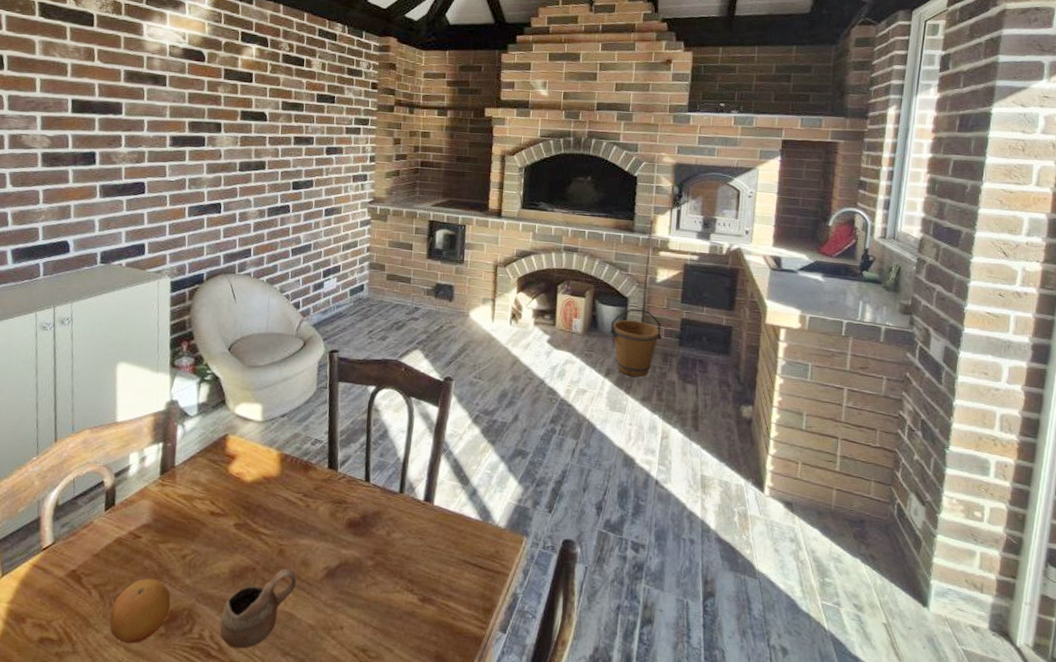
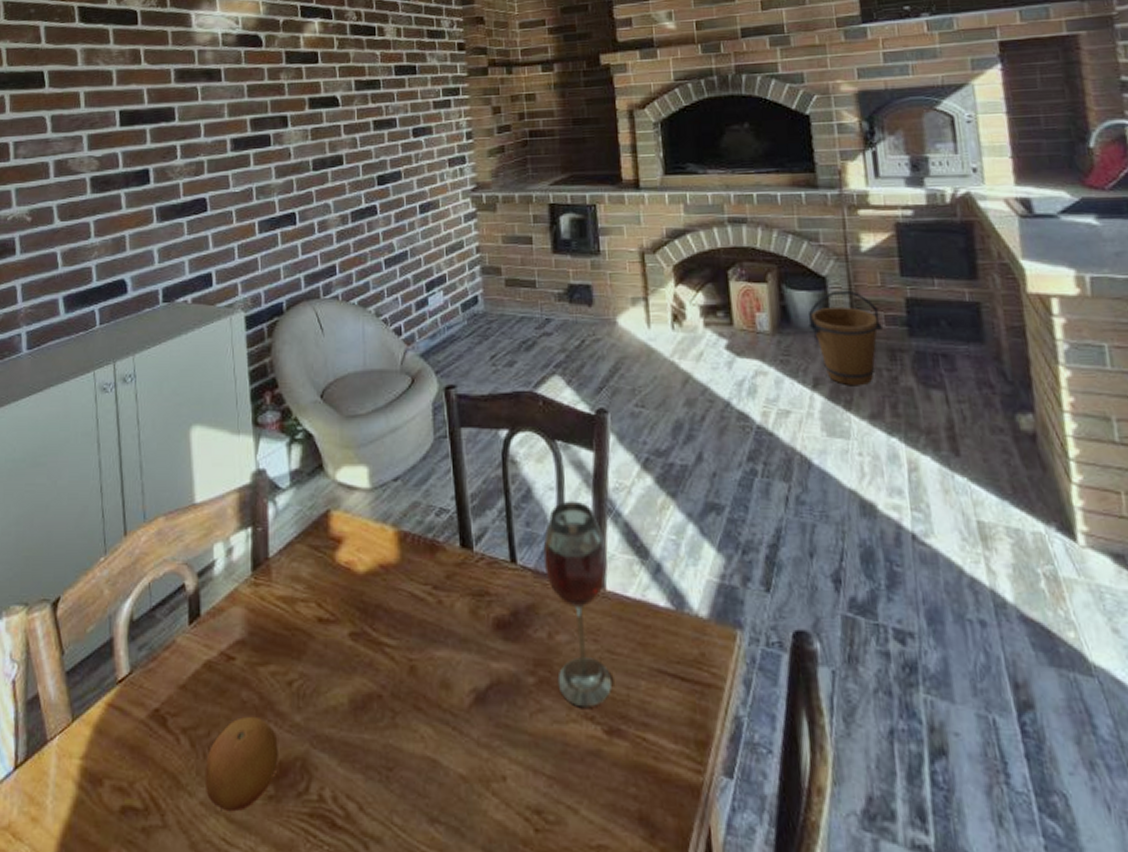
cup: present [220,569,297,649] -> none [344,694,437,815]
wineglass: none [389,441,438,583] -> present [543,501,611,708]

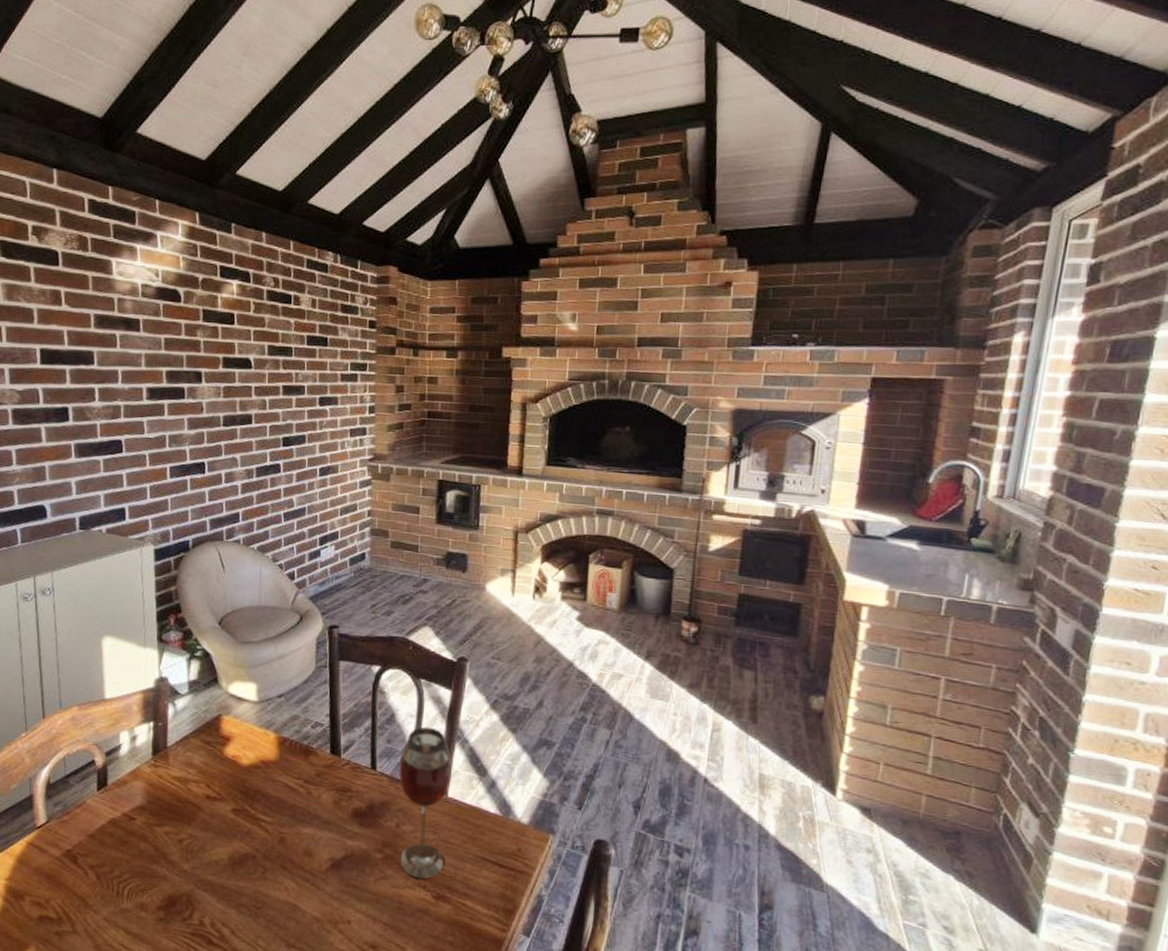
fruit: present [204,716,278,812] -> none [107,861,169,927]
bucket: present [807,290,882,386] -> none [650,581,714,661]

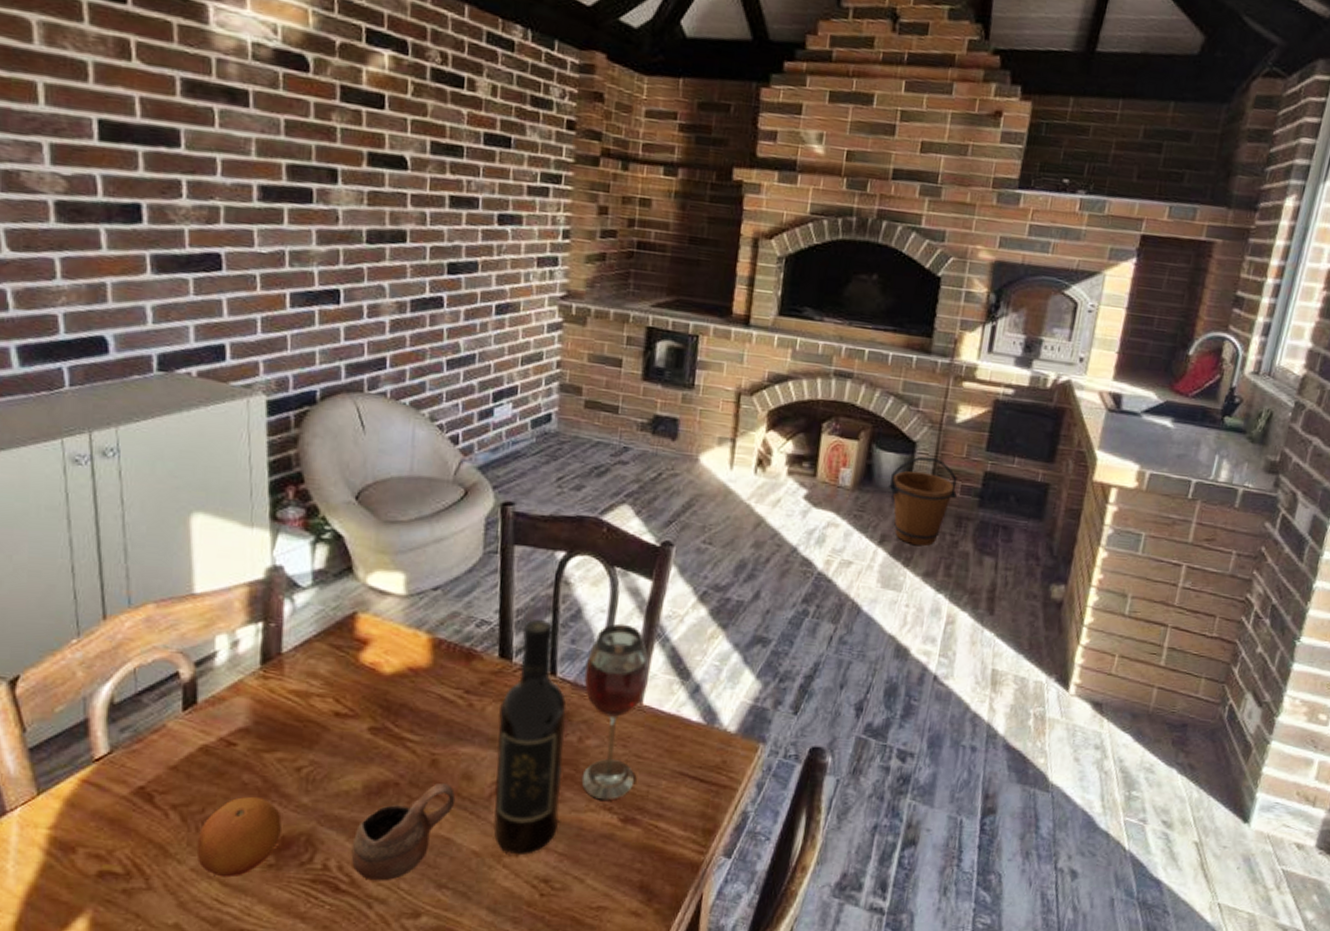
fruit: none [107,861,169,927] -> present [196,796,282,878]
cup: none [220,858,300,938] -> present [351,784,456,881]
wine bottle: none [329,722,386,923] -> present [493,619,568,855]
bucket: none [650,581,714,661] -> present [887,456,958,547]

